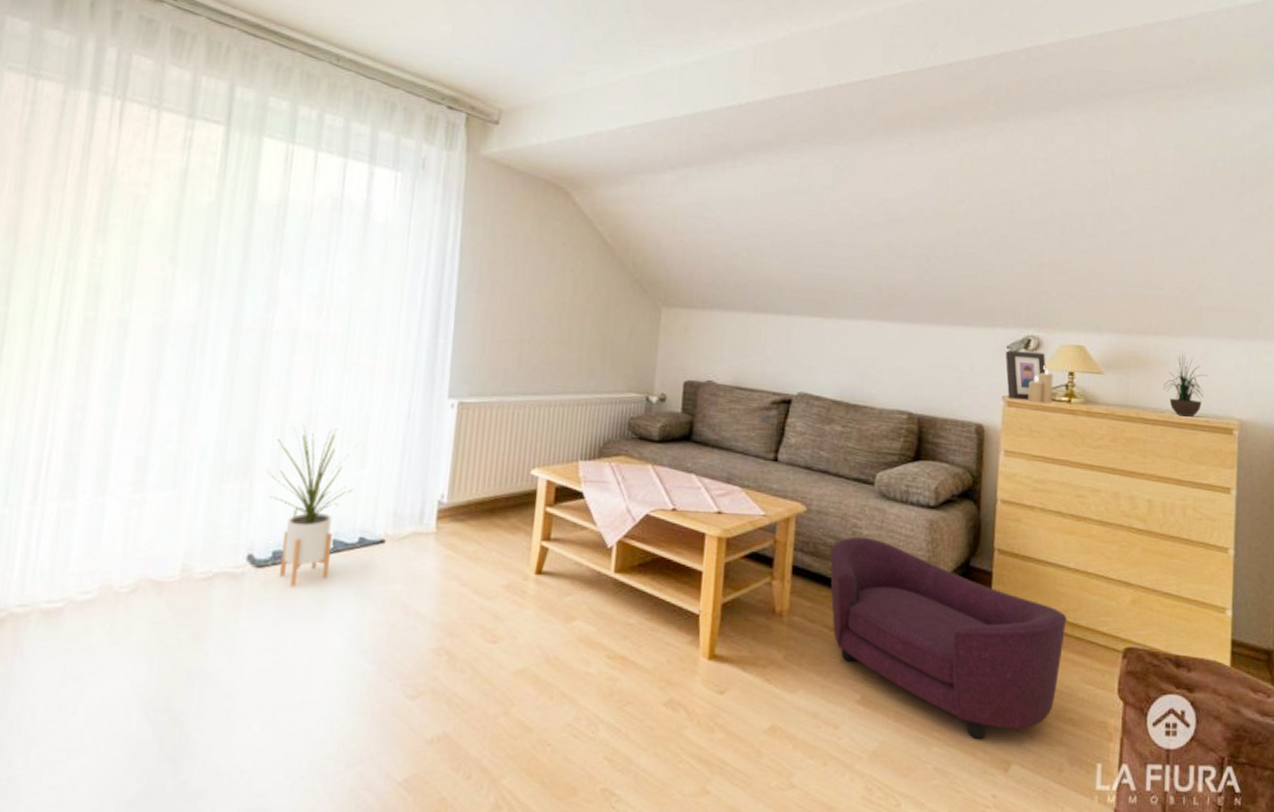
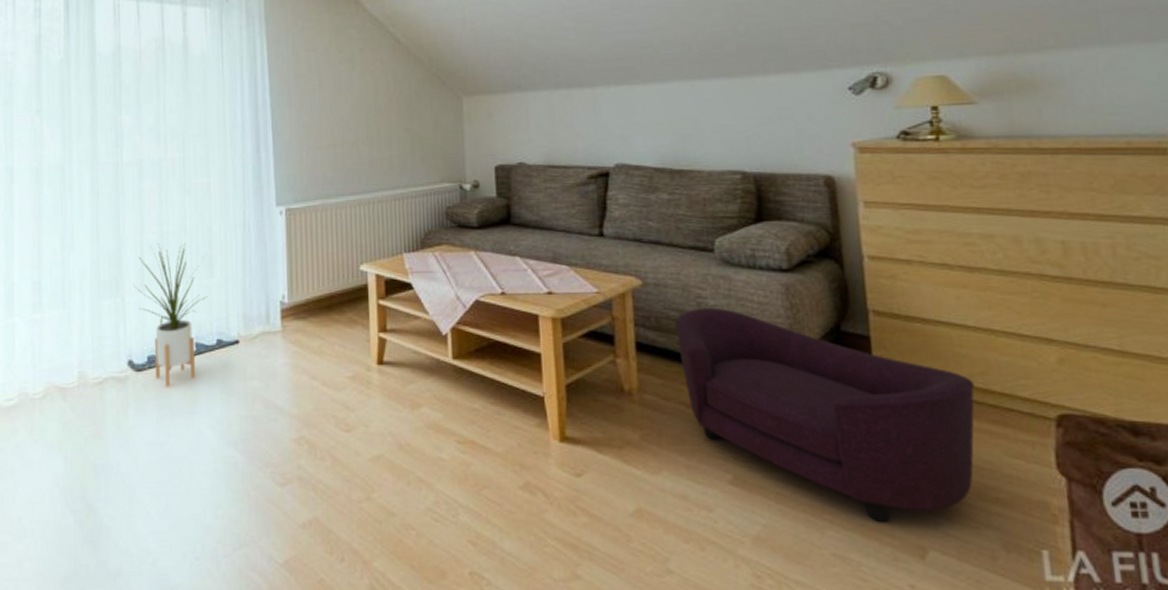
picture frame: present [1005,350,1046,400] -> none [847,89,902,145]
candle: present [1027,368,1053,404] -> none [881,106,915,147]
potted plant: present [1163,354,1208,417] -> none [1060,68,1120,141]

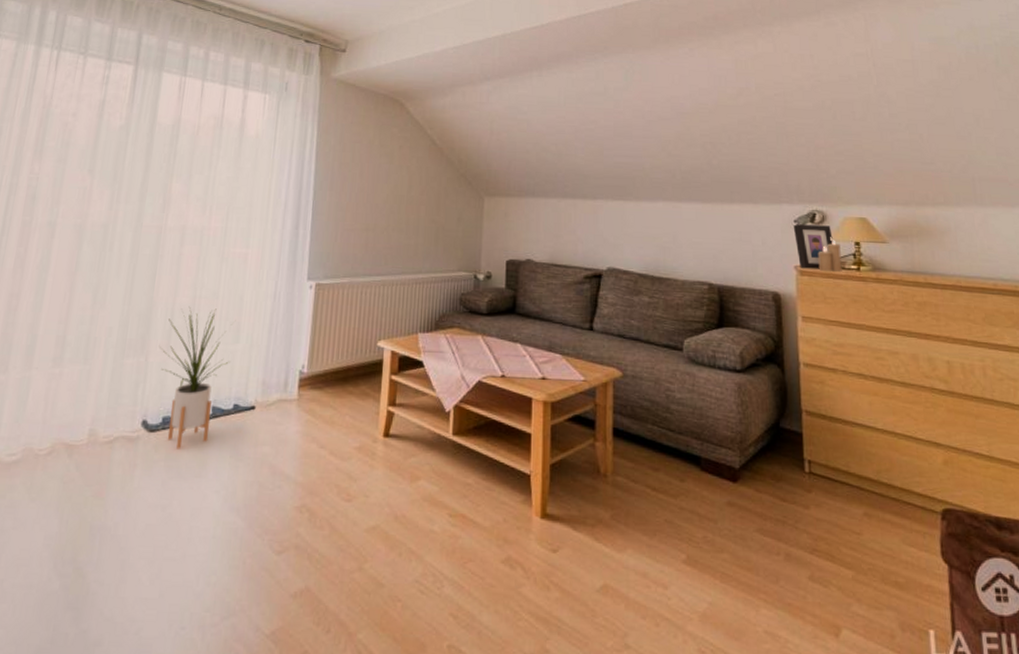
dog bed: present [675,307,975,523] -> none [647,399,881,603]
picture frame: none [847,89,902,145] -> present [793,224,833,269]
candle: none [881,106,915,147] -> present [818,240,842,273]

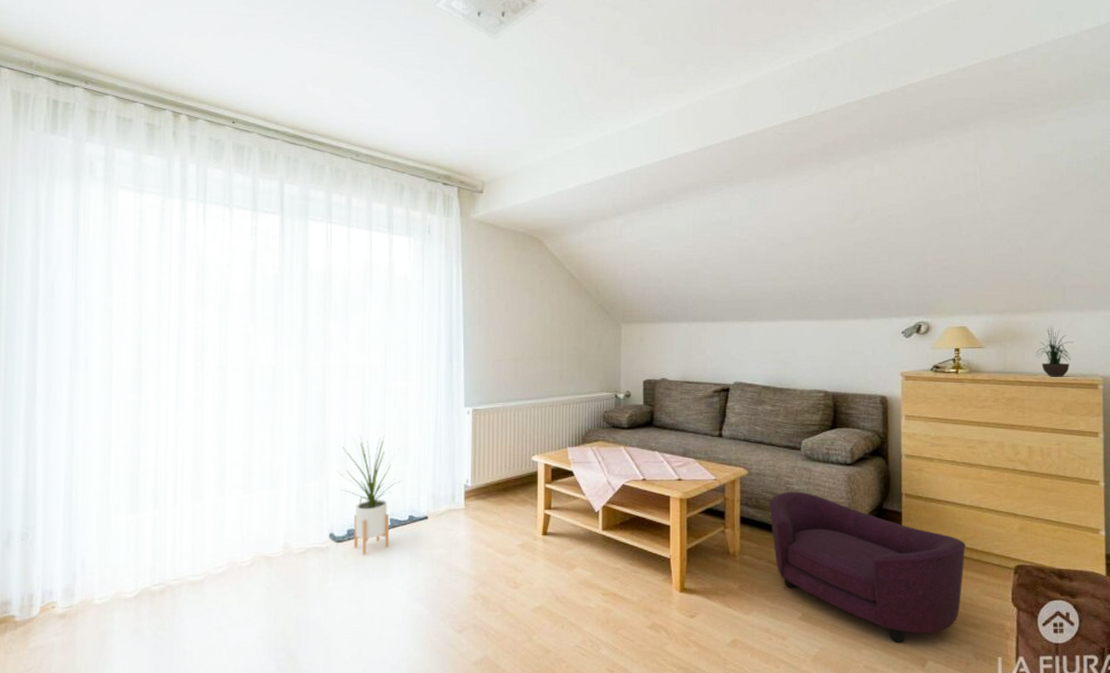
dog bed: none [647,399,881,603] -> present [769,491,966,643]
picture frame: present [793,224,833,269] -> none [900,335,935,374]
candle: present [818,240,842,273] -> none [921,347,942,376]
potted plant: none [947,222,989,281] -> present [1036,326,1073,377]

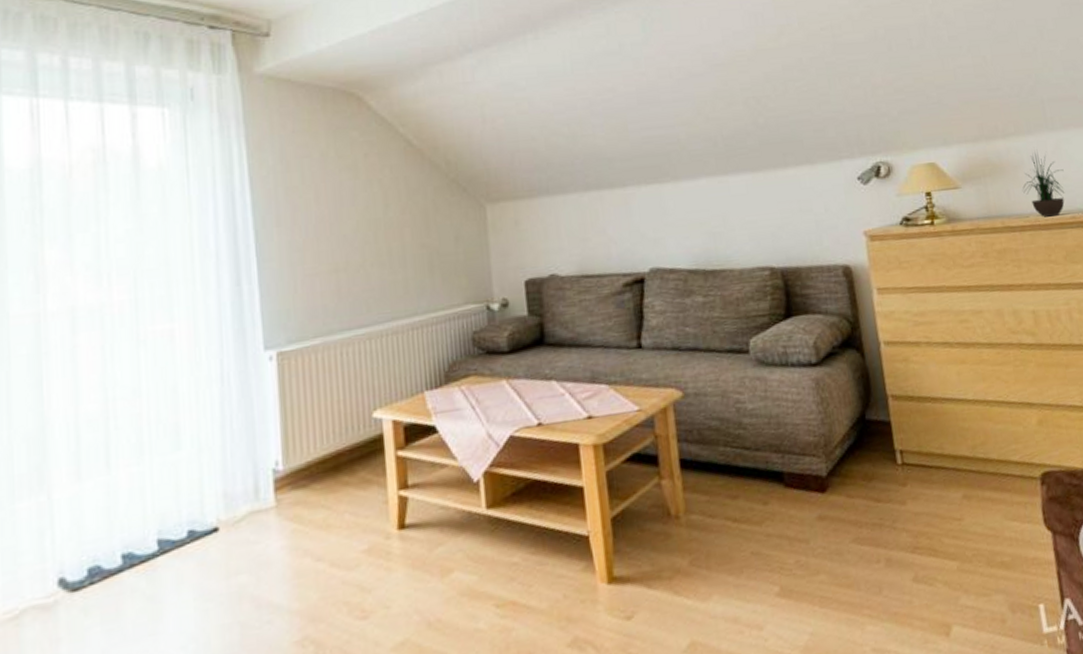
house plant: present [337,435,402,555] -> none [66,410,173,606]
dog bed: present [769,491,966,643] -> none [716,411,982,608]

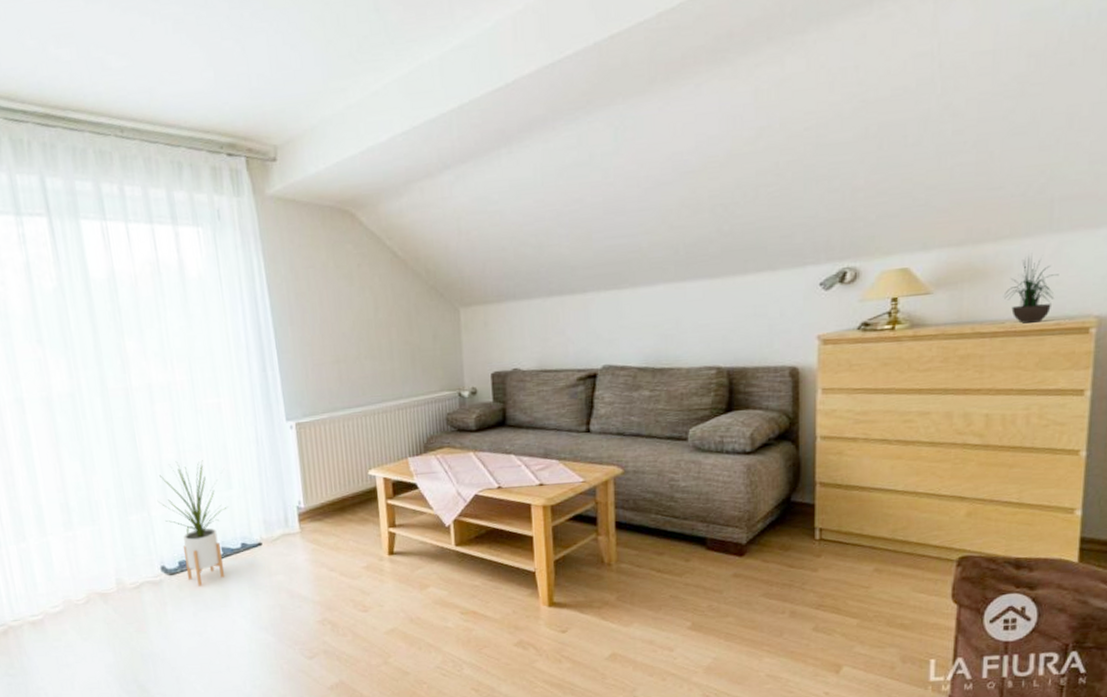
house plant: none [66,410,173,606] -> present [158,460,229,587]

